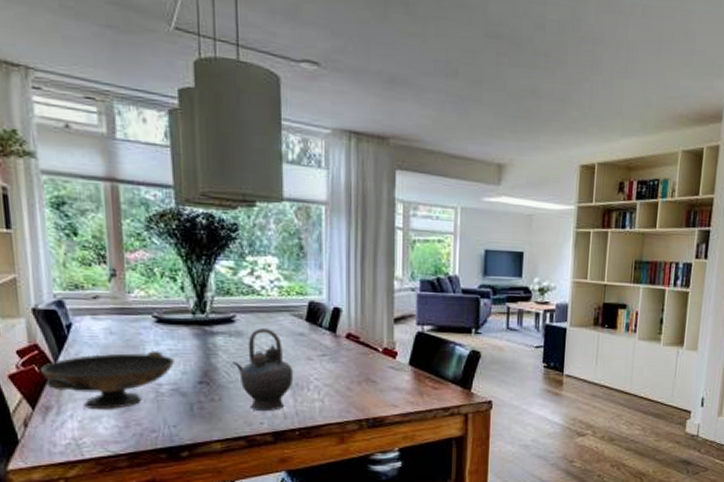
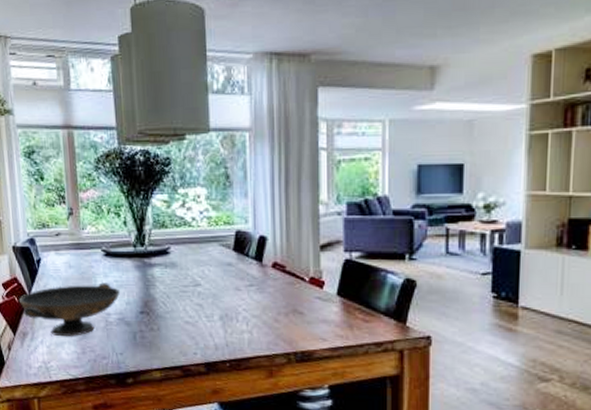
teapot: present [232,328,294,412] -> none [168,259,224,342]

